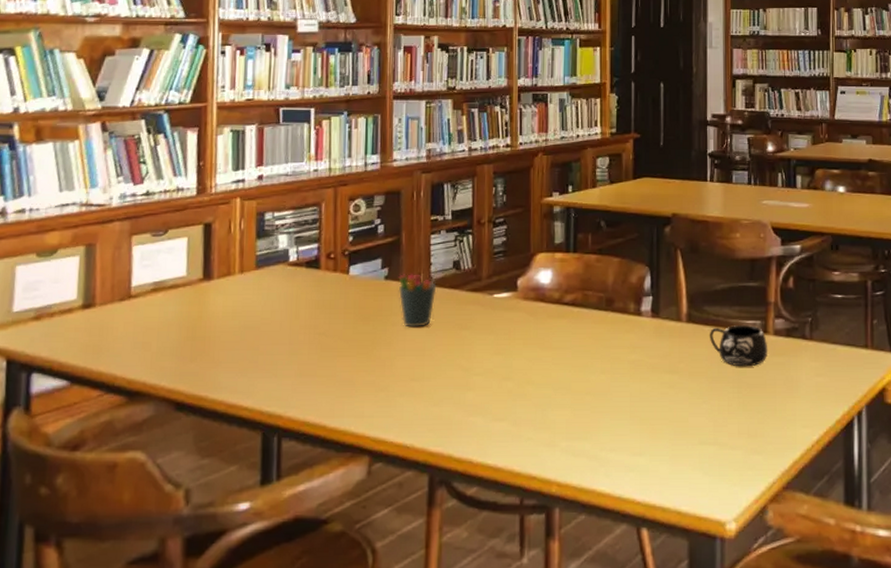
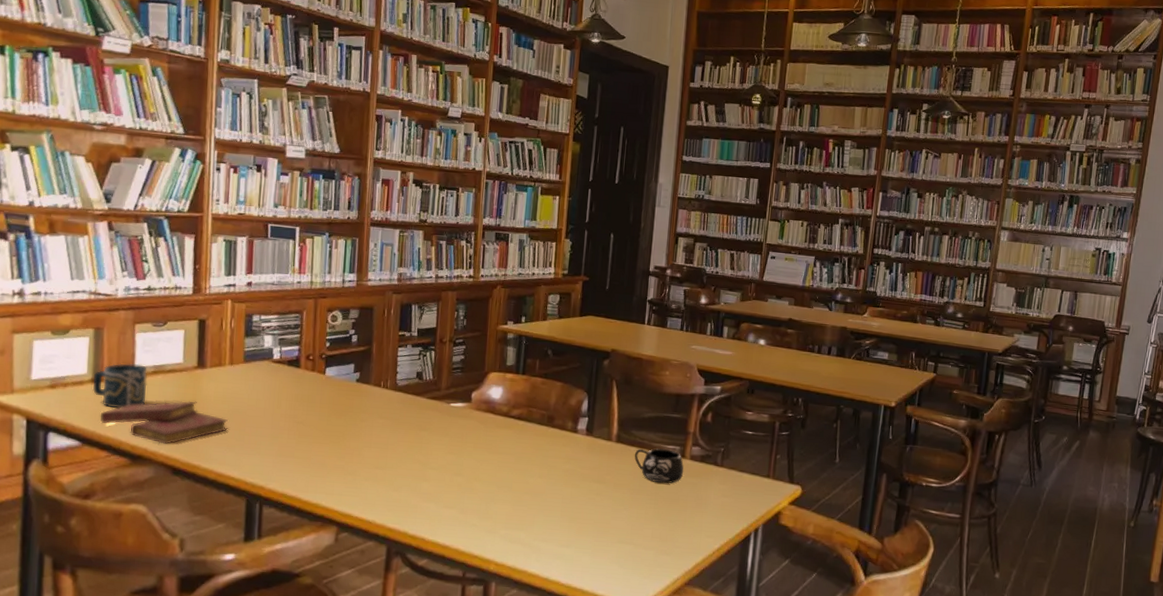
cup: none [82,283,146,338] -> present [92,363,147,409]
book: none [91,320,239,376] -> present [100,401,228,445]
pen holder: present [398,266,439,328] -> none [367,375,404,425]

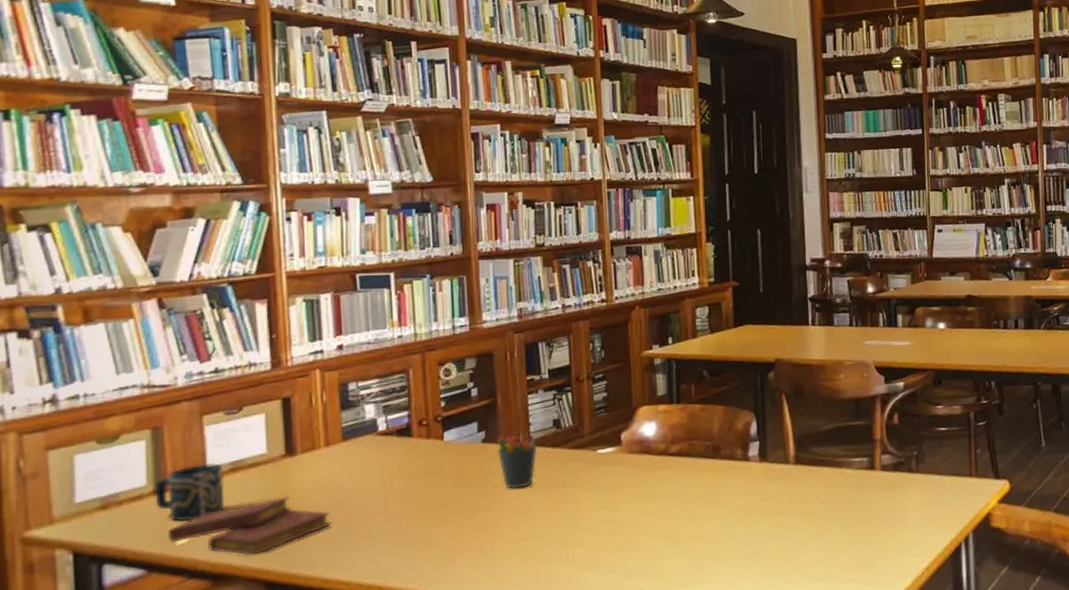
pen holder: none [367,375,404,425] -> present [496,426,538,489]
mug: present [634,448,684,484] -> none [817,463,876,504]

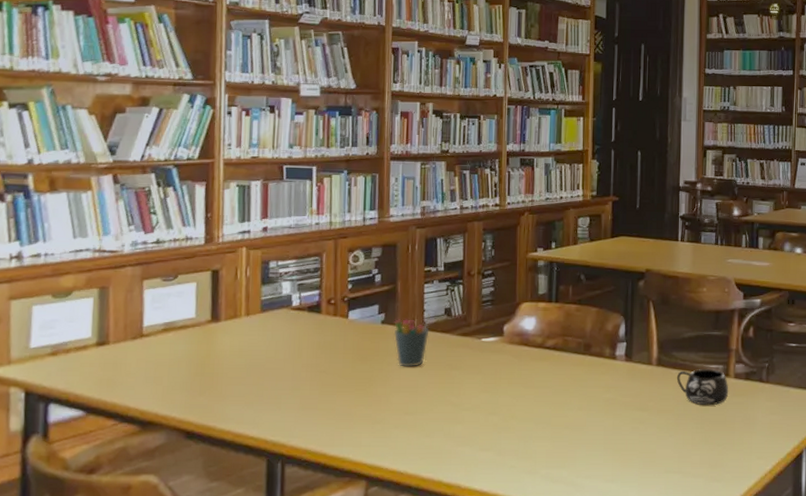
cup: present [155,463,226,523] -> none [97,323,157,373]
book: present [168,496,331,556] -> none [105,357,246,408]
mug: none [817,463,876,504] -> present [676,369,729,406]

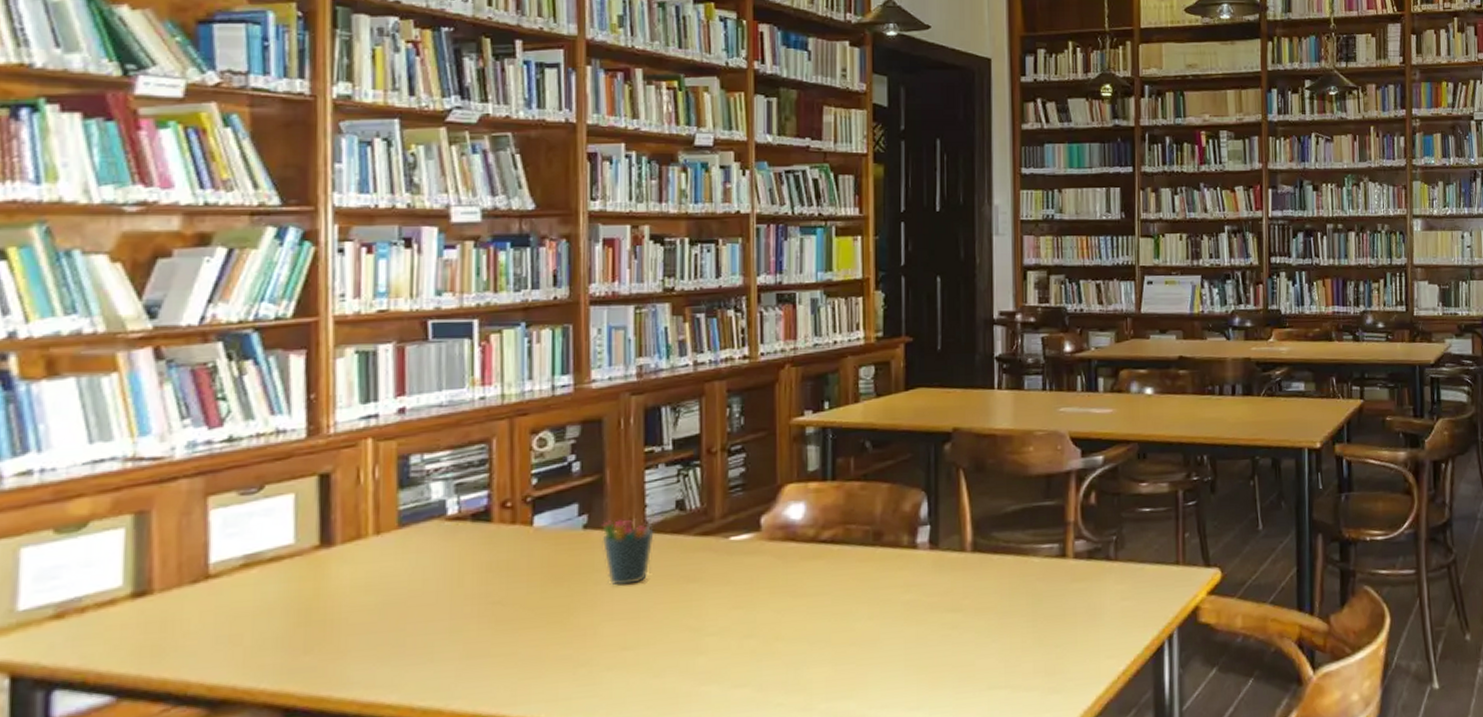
mug: present [676,369,729,406] -> none [998,549,1068,598]

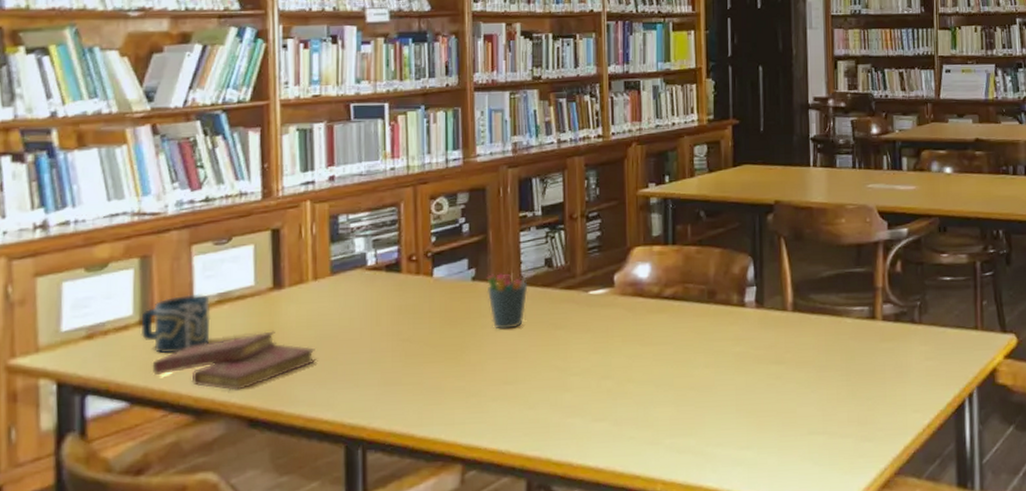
cup: none [133,557,233,635] -> present [140,295,211,355]
book: none [148,598,377,675] -> present [152,331,316,392]

